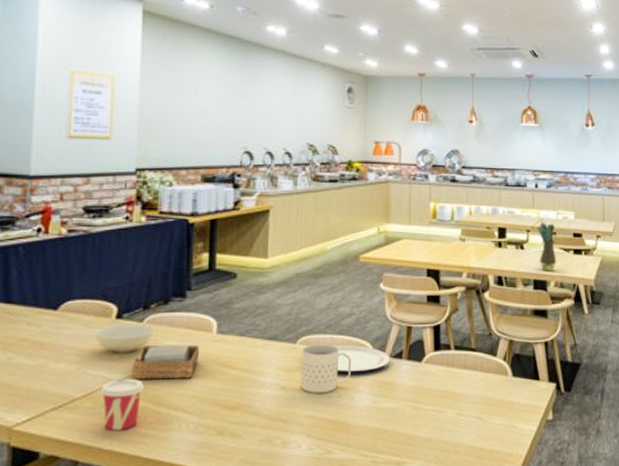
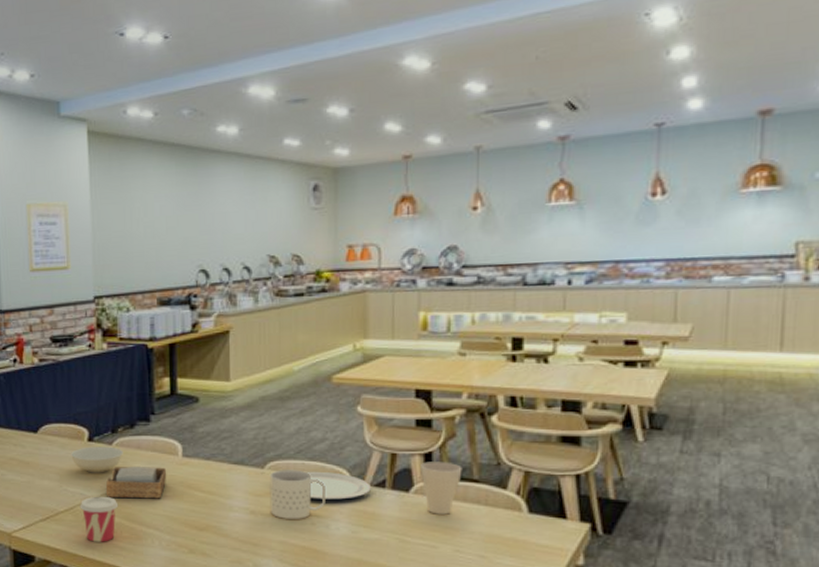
cup: none [431,333,463,382] -> present [421,461,462,515]
vase: present [538,219,557,271] -> none [570,325,598,389]

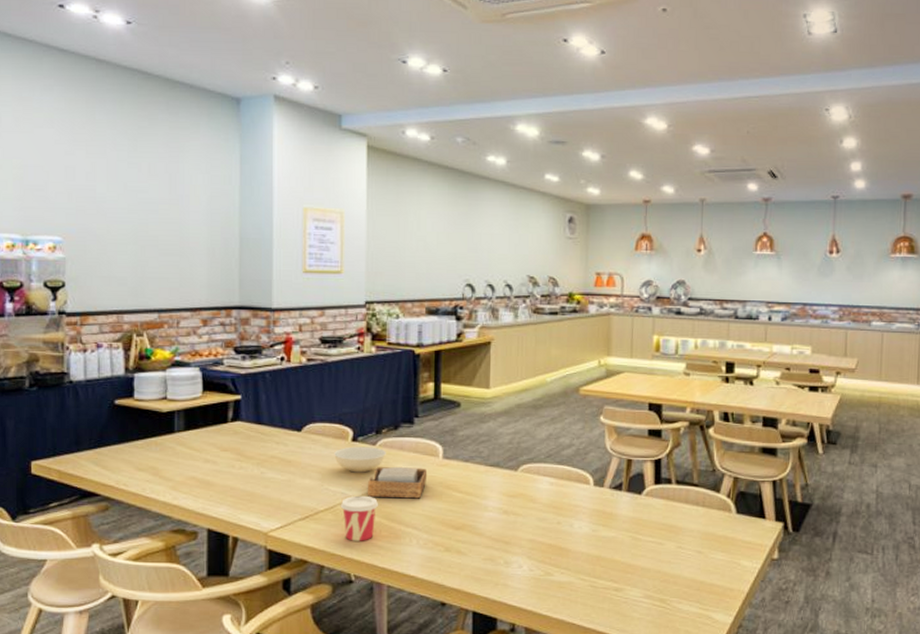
mug: present [269,470,325,519] -> none [521,472,571,519]
plate: present [306,471,371,500] -> none [555,474,610,501]
cup: present [421,461,462,515] -> none [651,467,685,515]

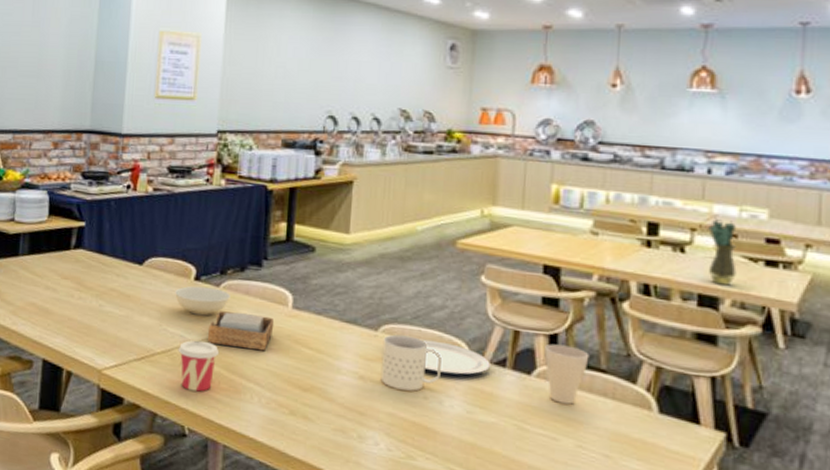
mug: none [521,472,571,519] -> present [380,334,442,392]
plate: none [555,474,610,501] -> present [422,339,490,376]
cup: none [651,467,685,515] -> present [544,343,590,405]
vase: none [769,354,790,408] -> present [708,216,737,286]

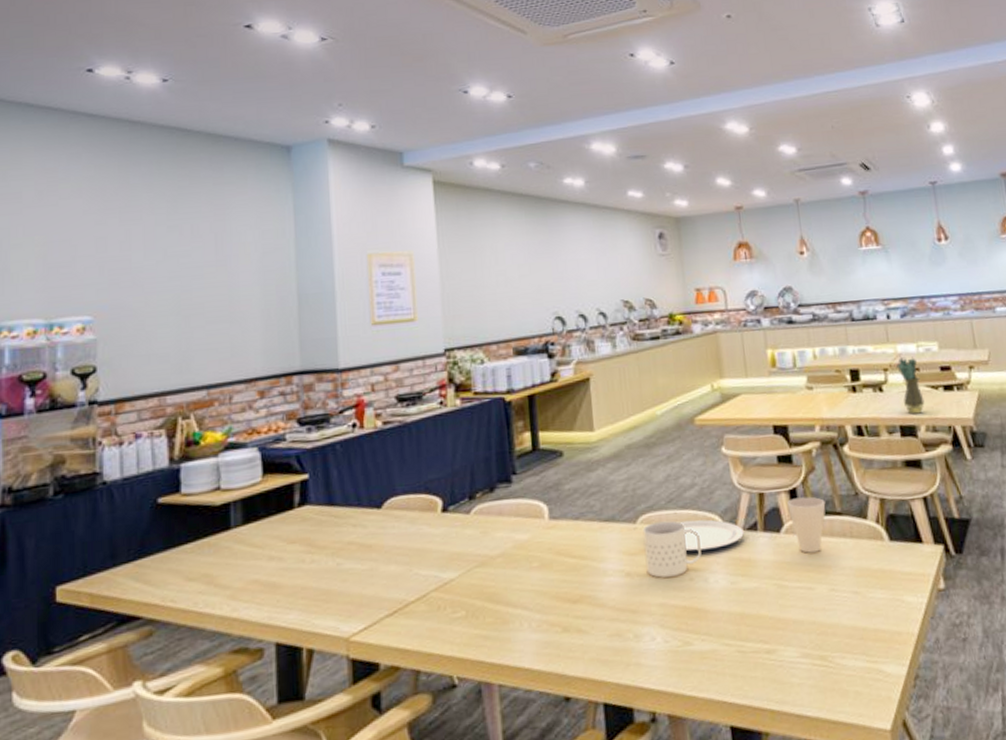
bowl: present [175,286,230,316] -> none [422,515,483,550]
cup: present [178,340,220,392] -> none [434,576,480,635]
napkin holder: present [207,311,275,351] -> none [464,533,534,577]

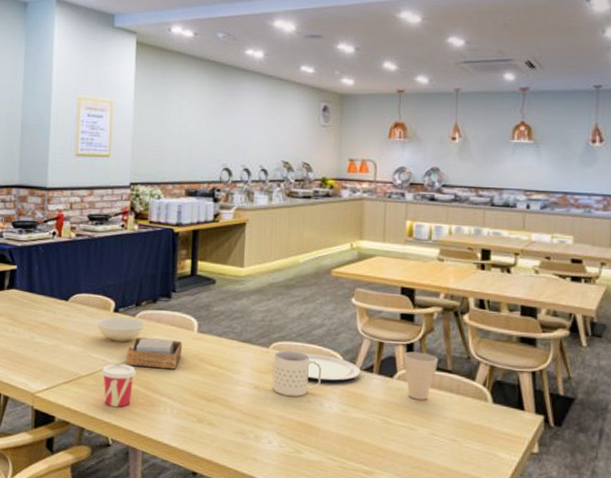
bowl: none [422,515,483,550] -> present [97,317,145,342]
cup: none [434,576,480,635] -> present [101,363,137,407]
napkin holder: none [464,533,534,577] -> present [126,337,183,370]
vase: present [896,355,925,414] -> none [528,243,550,298]

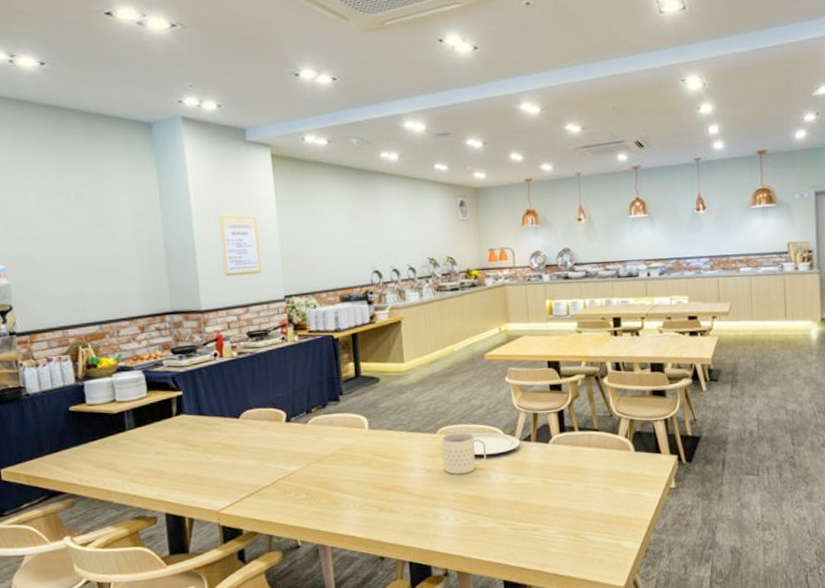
bowl: present [97,317,145,342] -> none [271,425,318,450]
cup: present [101,363,137,407] -> none [281,469,316,511]
napkin holder: present [126,337,183,370] -> none [303,439,357,470]
cup: present [403,351,439,400] -> none [556,416,586,459]

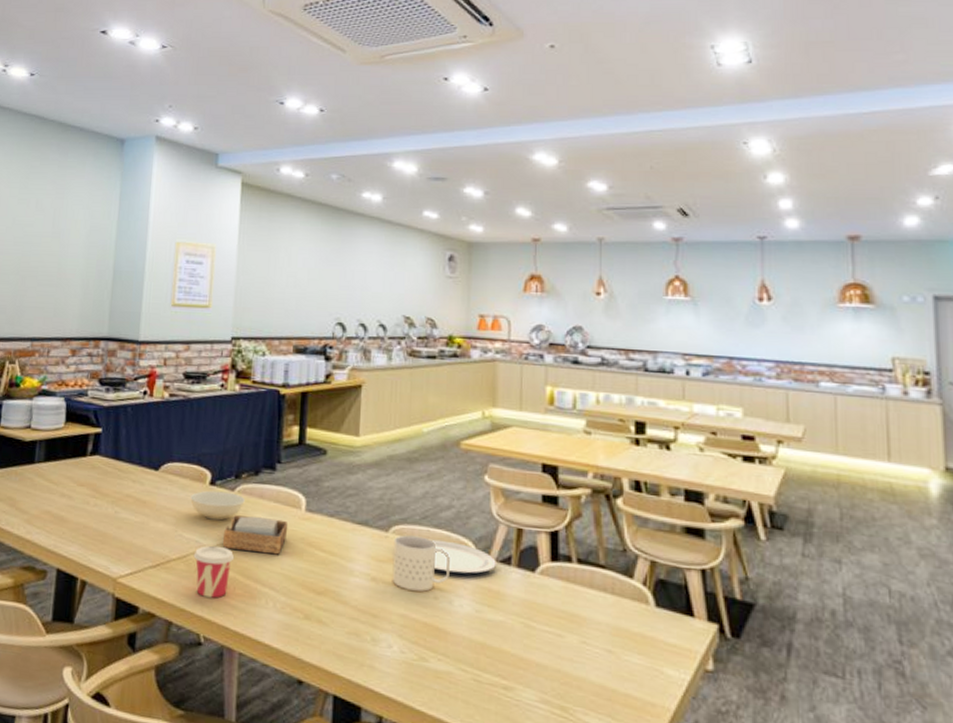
bowl: none [271,425,318,450] -> present [190,490,245,521]
cup: none [281,469,316,511] -> present [193,545,235,598]
napkin holder: none [303,439,357,470] -> present [222,515,288,555]

